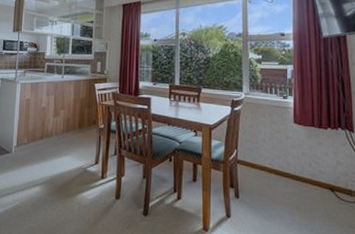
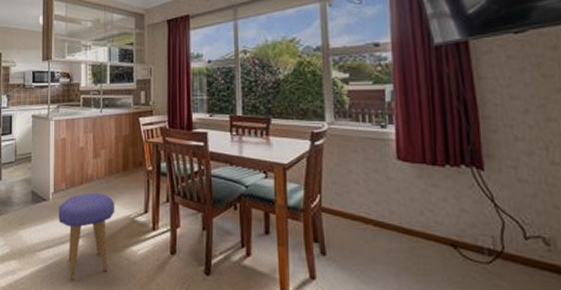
stool: none [19,146,71,222] -> present [58,192,115,280]

